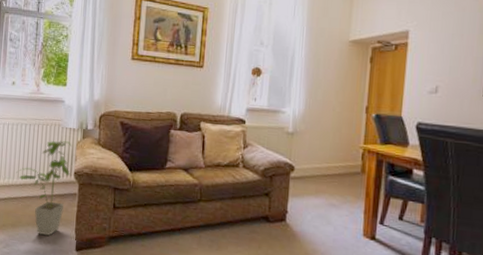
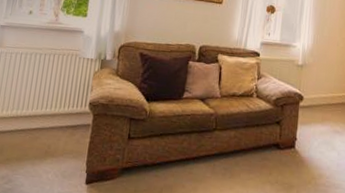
house plant: present [16,140,72,236] -> none [26,70,89,169]

